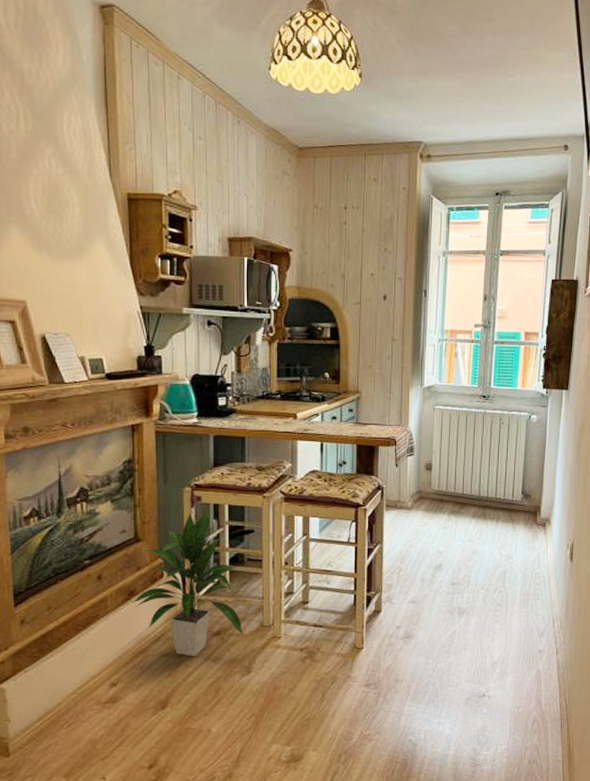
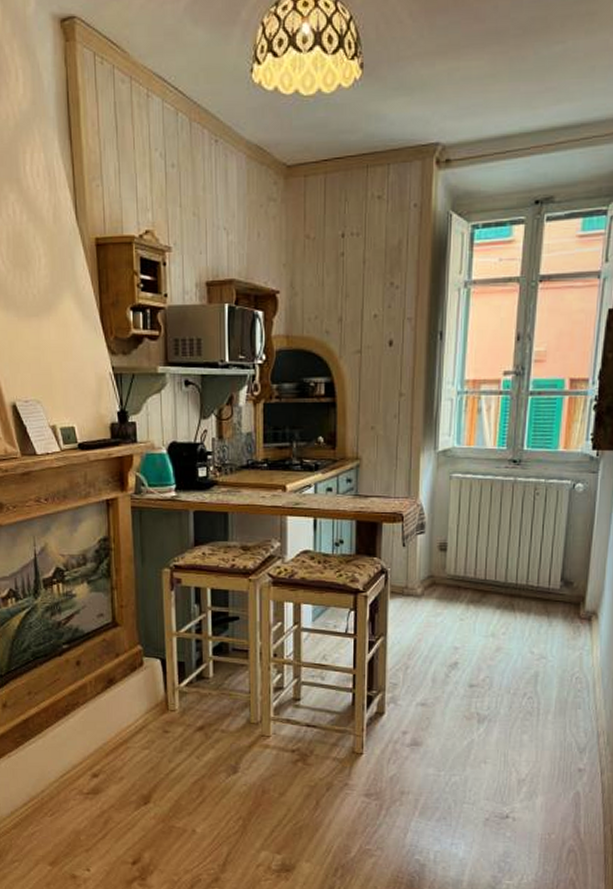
indoor plant: present [132,508,243,657] -> none [112,592,229,751]

